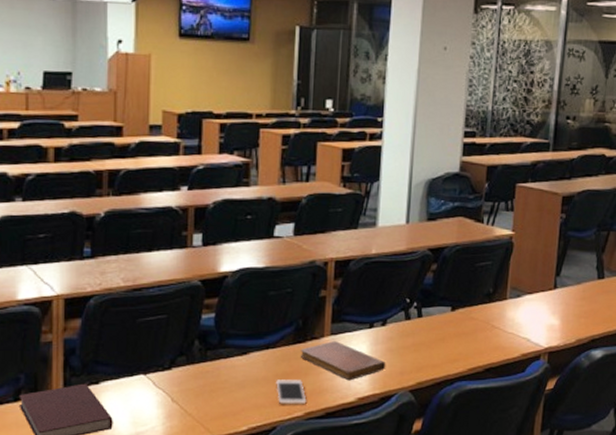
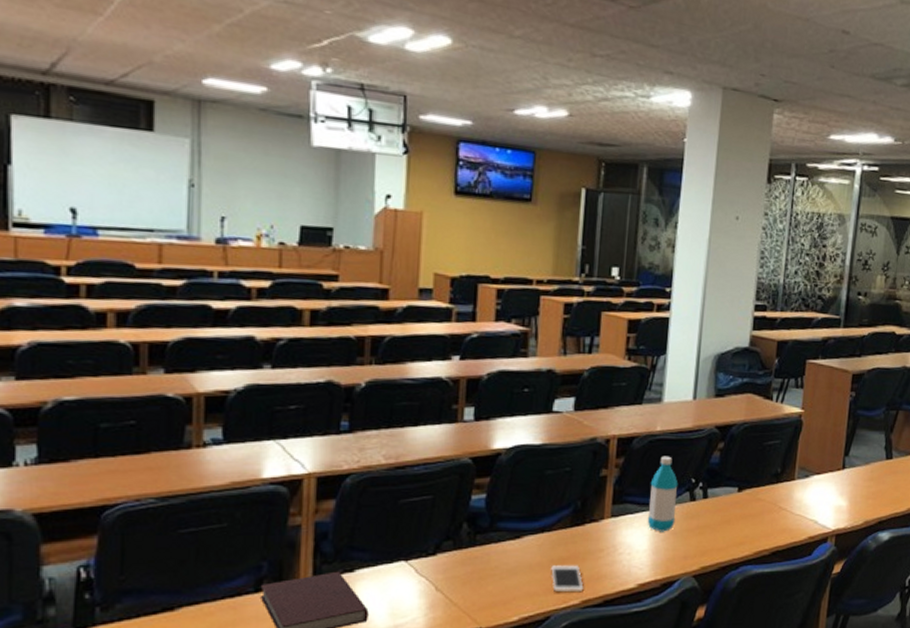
notebook: present [300,341,386,381] -> none [577,524,669,566]
water bottle: none [364,277,394,349] -> present [647,456,679,532]

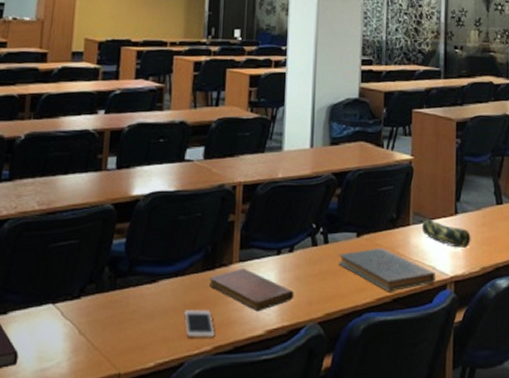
notebook: none [577,524,669,566] -> present [208,268,294,312]
water bottle: present [647,456,679,532] -> none [272,201,301,277]
book: none [717,502,817,545] -> present [338,247,435,292]
pencil case: none [806,471,857,502] -> present [421,217,471,248]

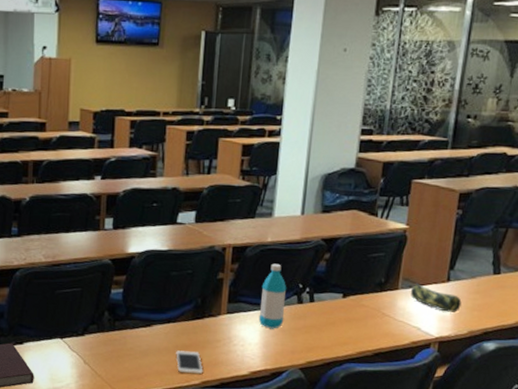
notebook: present [208,268,294,312] -> none [198,319,278,356]
water bottle: none [272,201,301,277] -> present [258,263,287,329]
book: present [338,247,435,292] -> none [322,308,420,347]

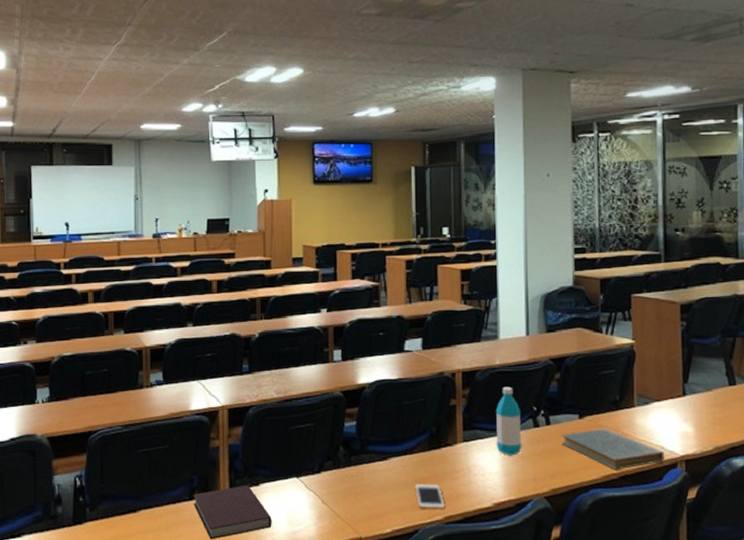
book: none [322,308,420,347] -> present [561,428,664,470]
pencil case: present [410,283,462,312] -> none [647,399,702,428]

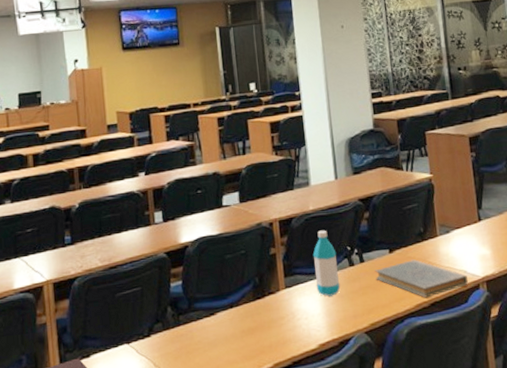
cell phone: present [415,484,445,508] -> none [243,333,274,358]

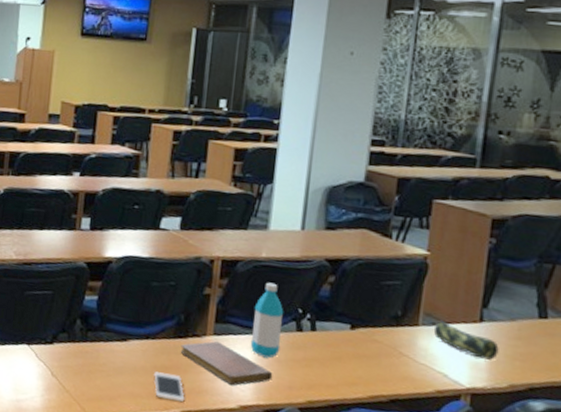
cell phone: none [243,333,274,358] -> present [153,371,185,402]
notebook: none [260,293,340,329] -> present [180,341,273,386]
book: present [374,259,468,298] -> none [326,342,447,392]
pencil case: none [448,227,497,251] -> present [433,320,499,360]

